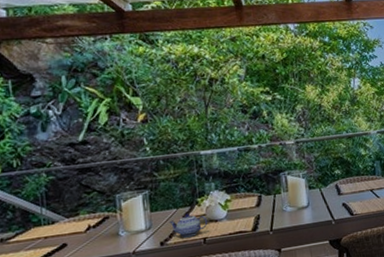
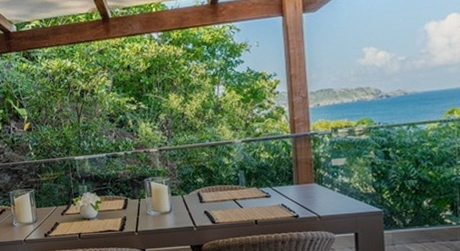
teapot: present [169,213,208,238] -> none [51,210,82,232]

